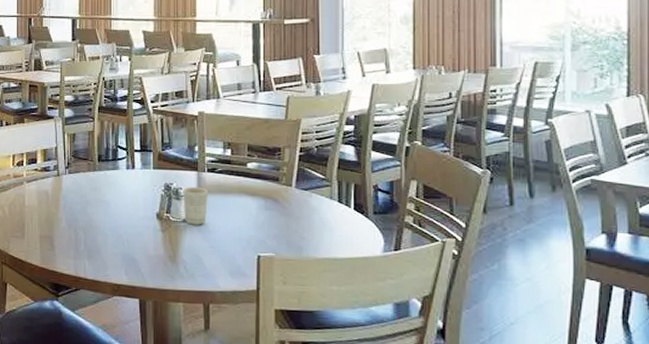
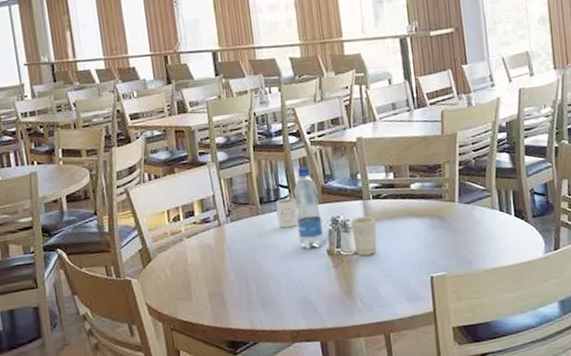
mug: none [113,160,133,187] -> present [275,198,299,228]
bottle: none [131,133,155,210] -> present [293,167,324,249]

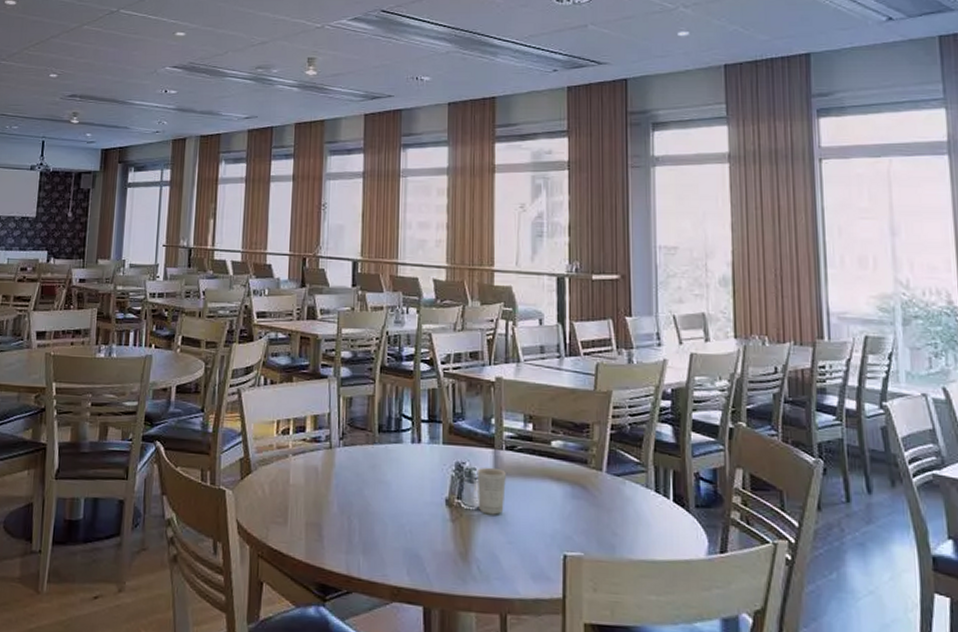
mug: present [275,198,299,228] -> none [395,431,419,465]
bottle: present [293,167,324,249] -> none [416,399,445,495]

